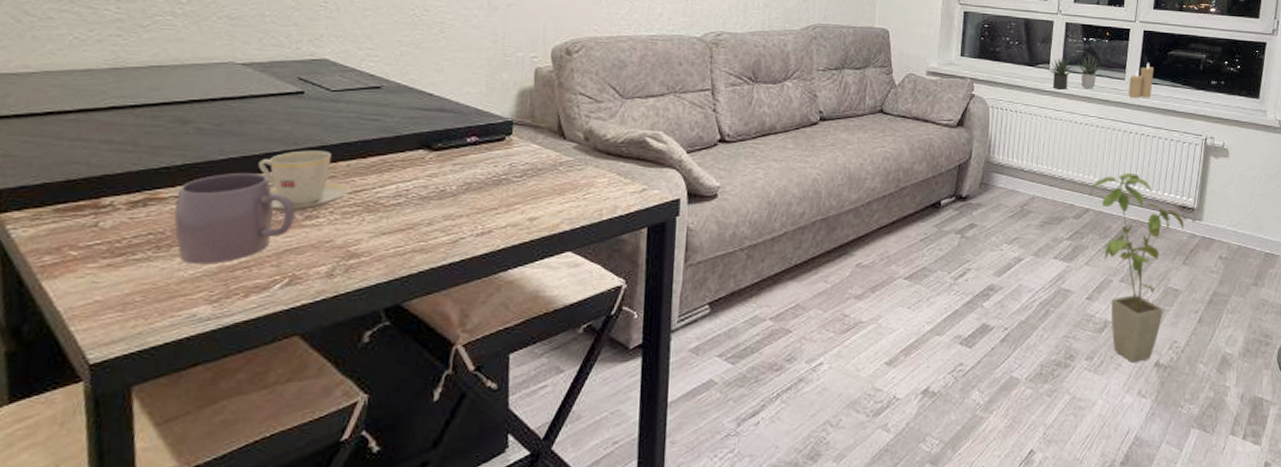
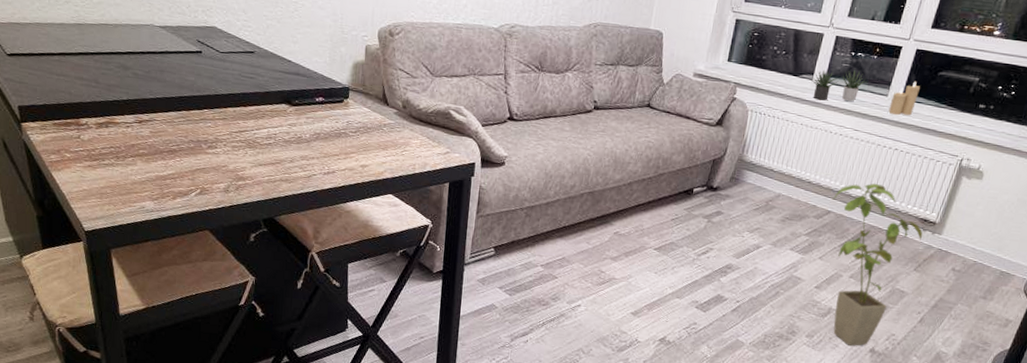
mug: present [173,173,296,265] -> none [125,109,202,174]
teacup: present [259,150,351,212] -> none [176,96,237,142]

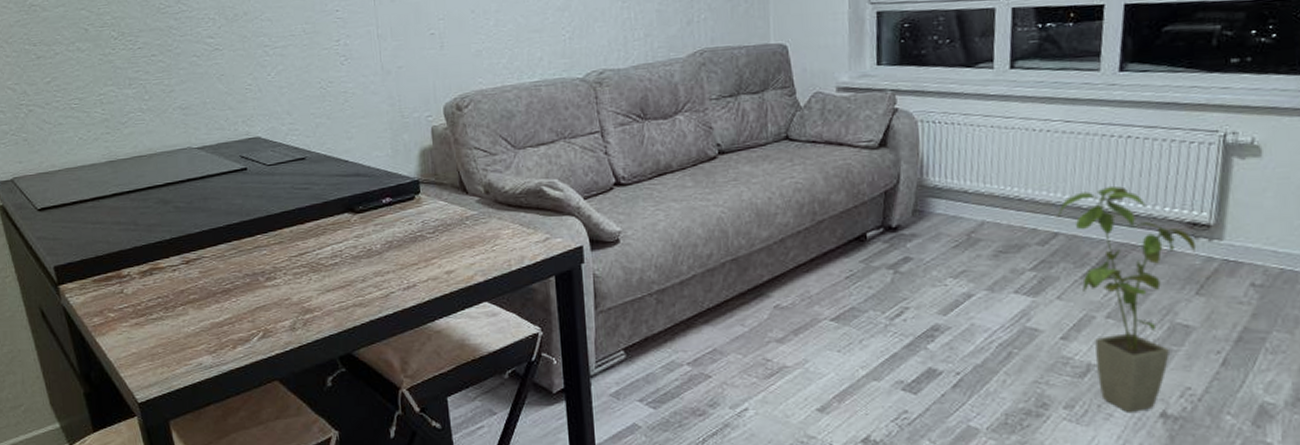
succulent plant: present [810,69,867,102] -> none [990,44,1067,92]
candle: present [888,82,921,116] -> none [1105,45,1143,94]

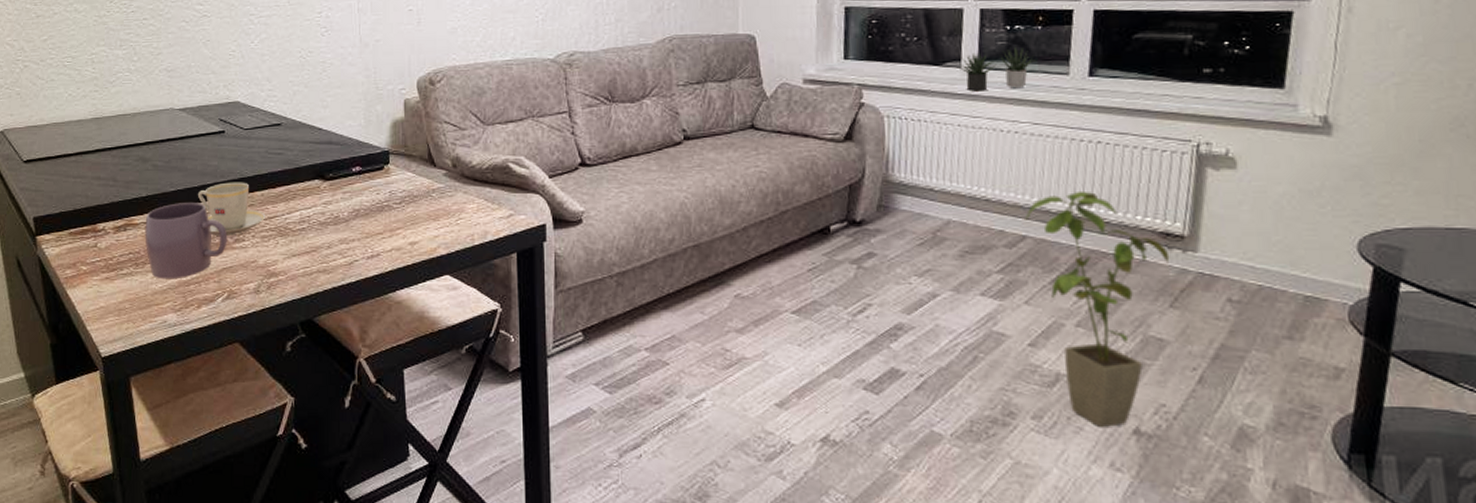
mug: none [171,243,259,322] -> present [144,203,228,280]
teacup: none [224,219,297,275] -> present [198,182,266,236]
succulent plant: none [990,44,1067,92] -> present [958,46,1036,92]

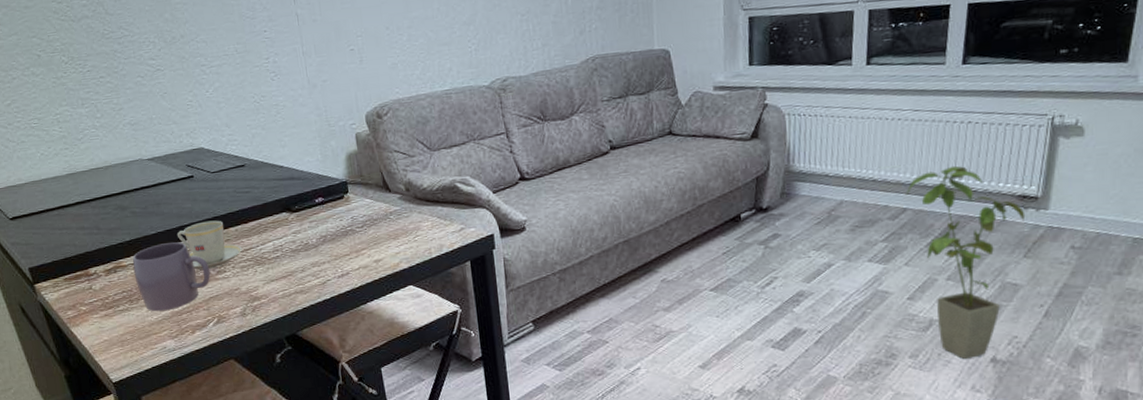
succulent plant: present [958,46,1036,92] -> none [849,42,917,86]

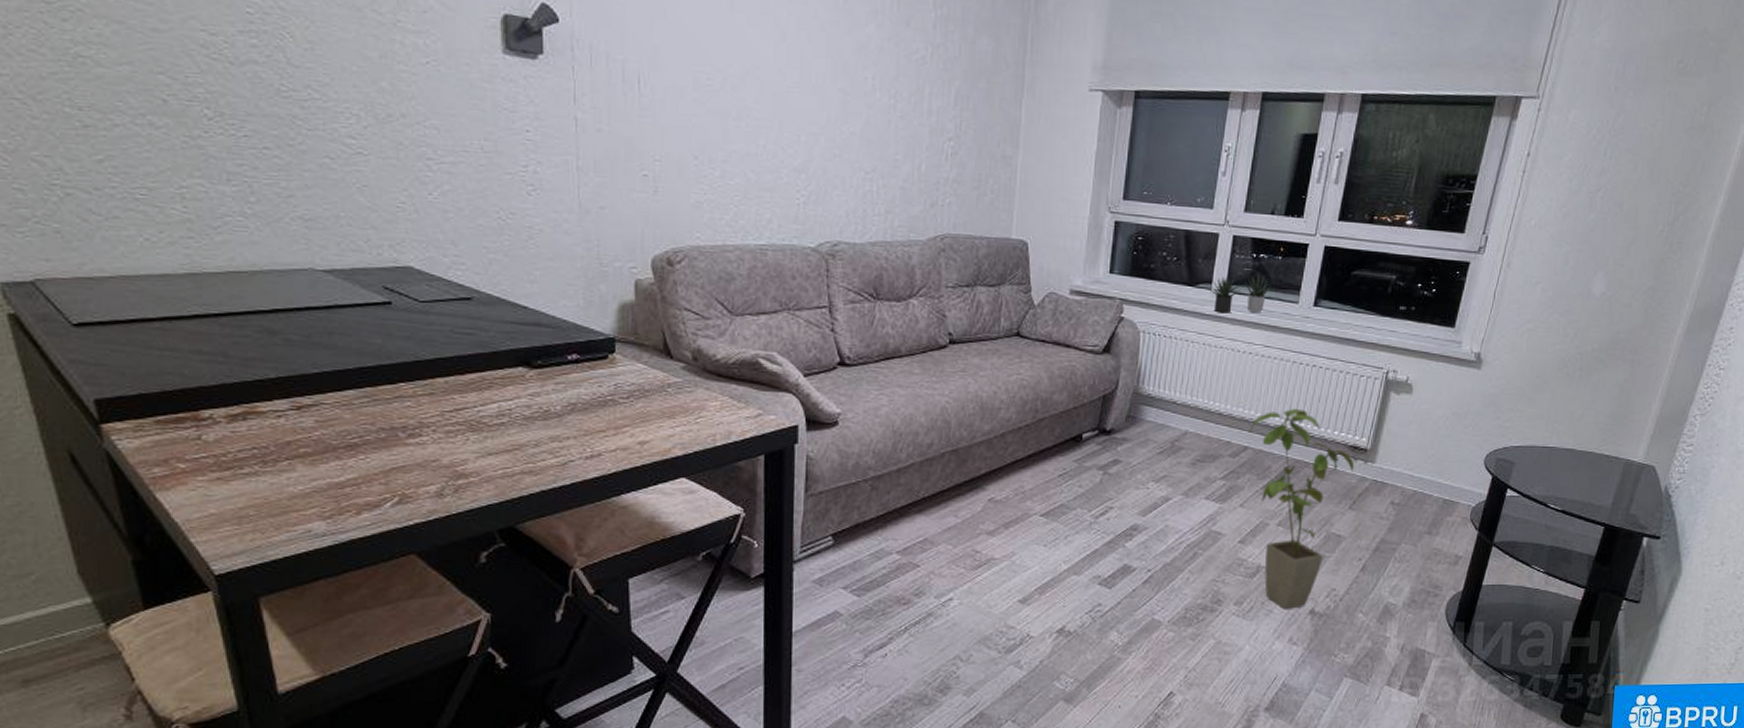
mug: present [132,242,211,312] -> none [275,388,398,481]
teacup: present [177,220,243,270] -> none [354,365,452,429]
succulent plant: none [849,42,917,86] -> present [1209,273,1274,313]

